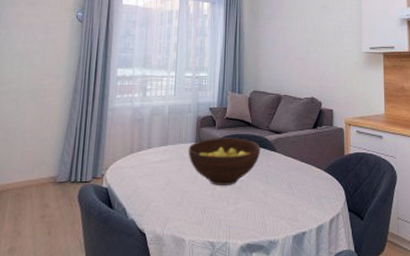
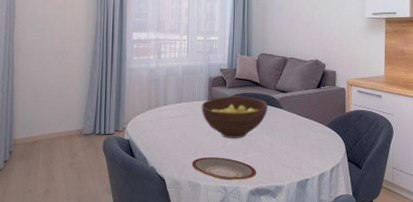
plate: none [176,207,248,235] -> present [191,157,257,181]

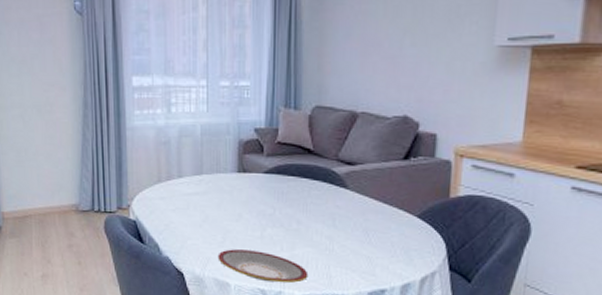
fruit bowl: present [201,96,269,138] -> none [228,167,326,227]

